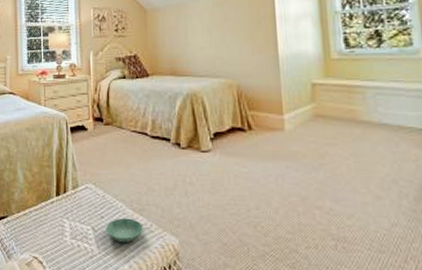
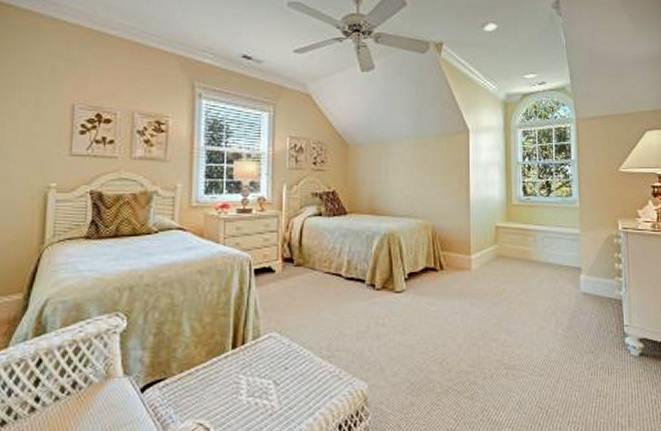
saucer: present [106,217,143,242] -> none [290,366,332,394]

